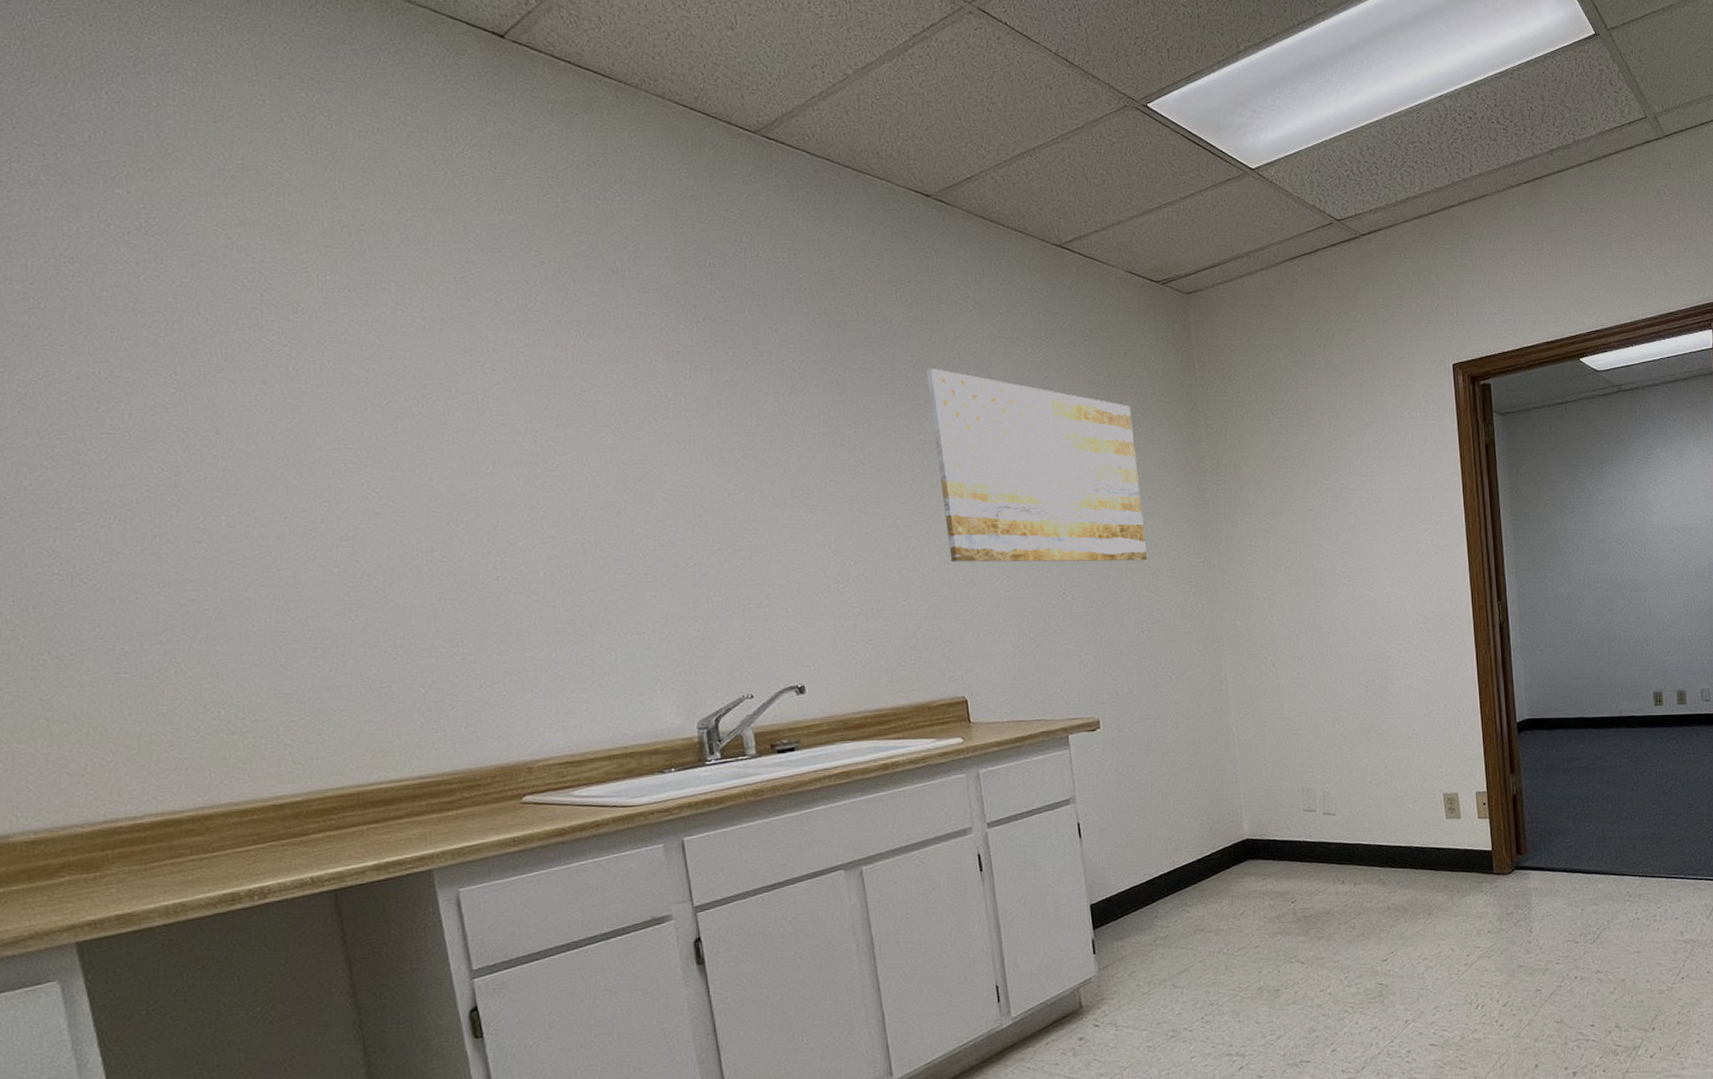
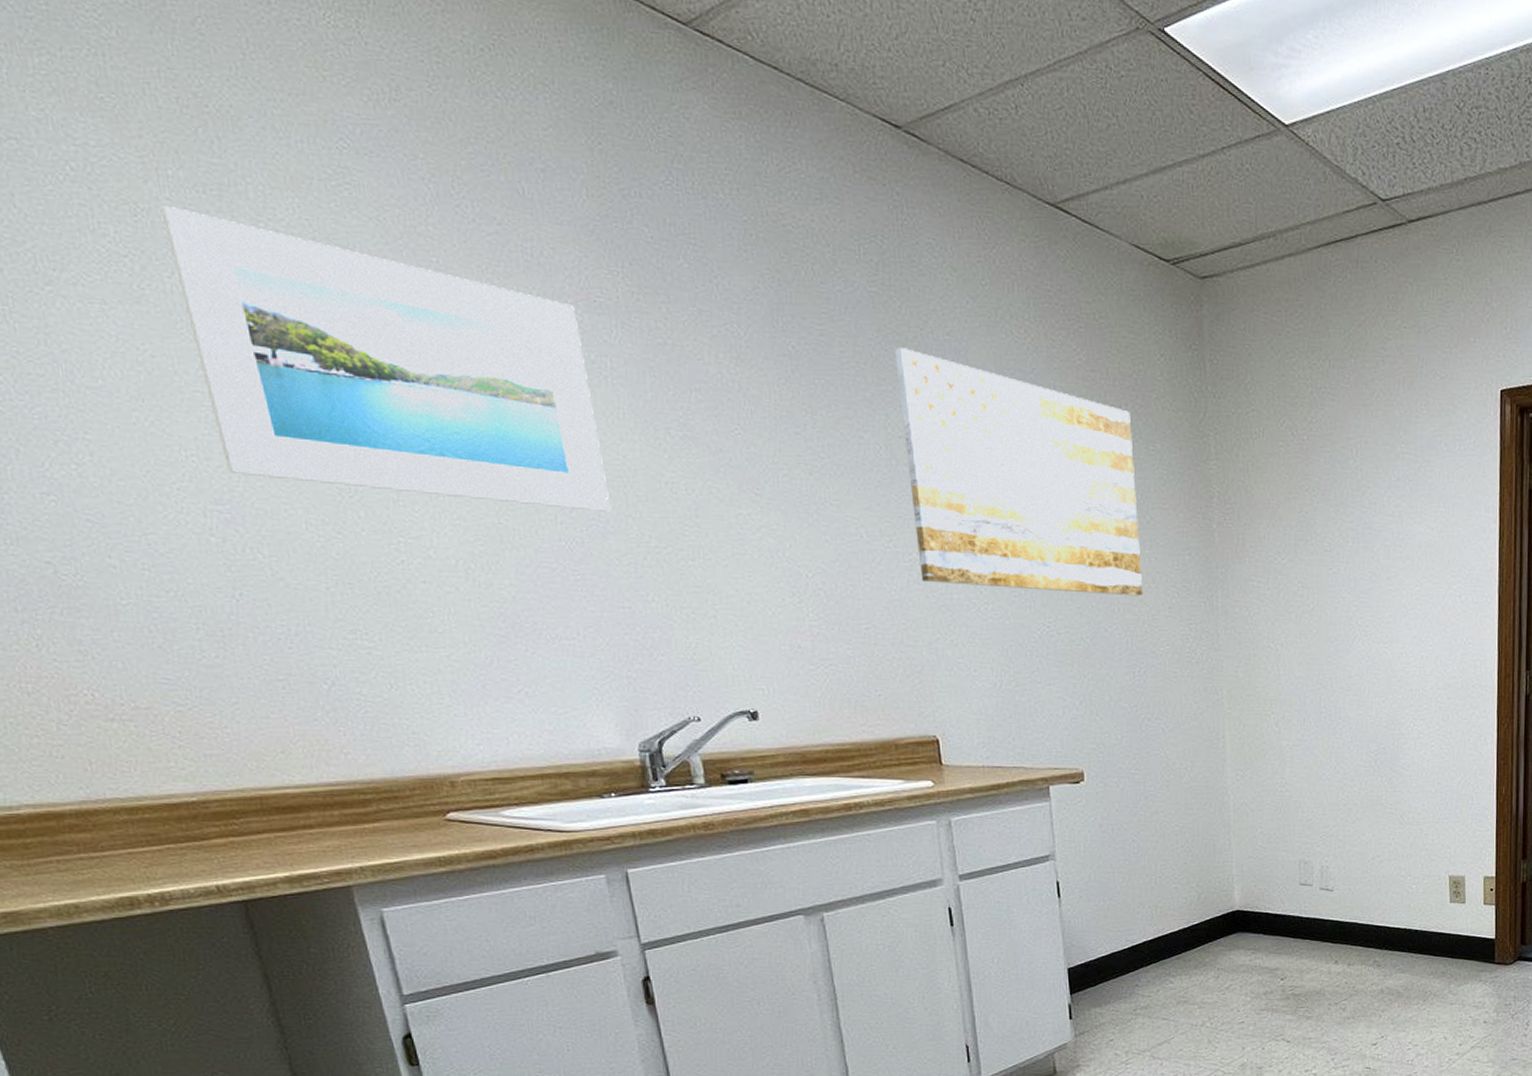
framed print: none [317,303,681,523] -> present [160,205,612,512]

